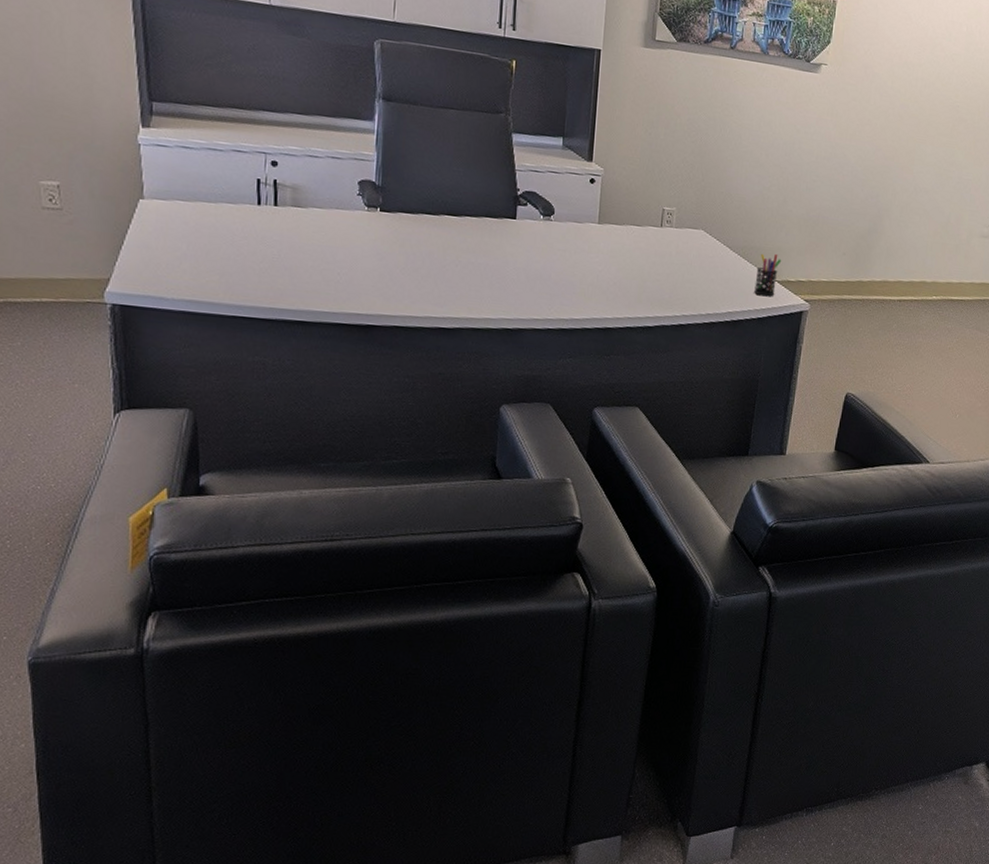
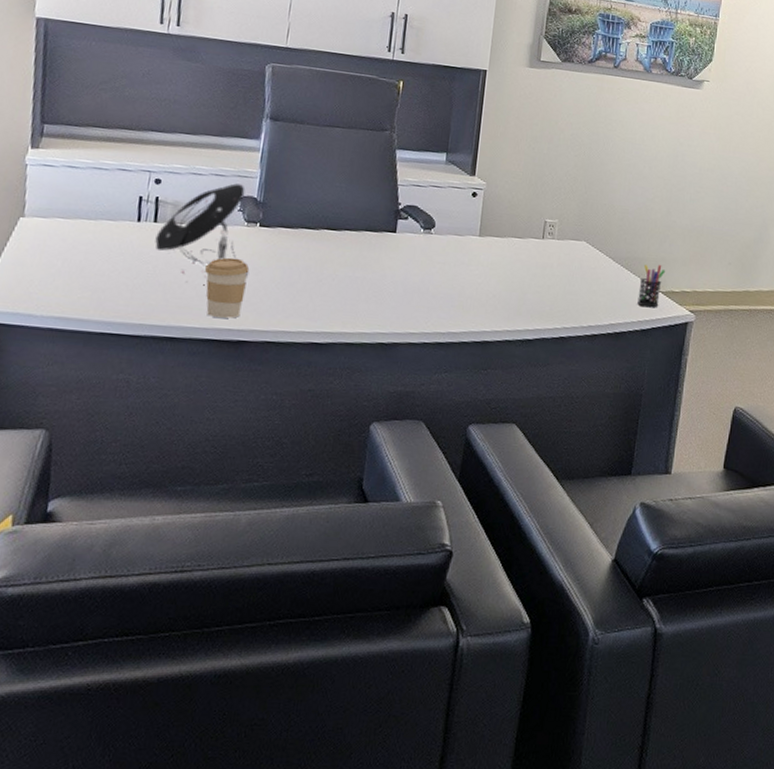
desk lamp: none [277,166,373,271] -> present [155,183,249,286]
coffee cup: none [330,242,373,303] -> present [205,257,250,319]

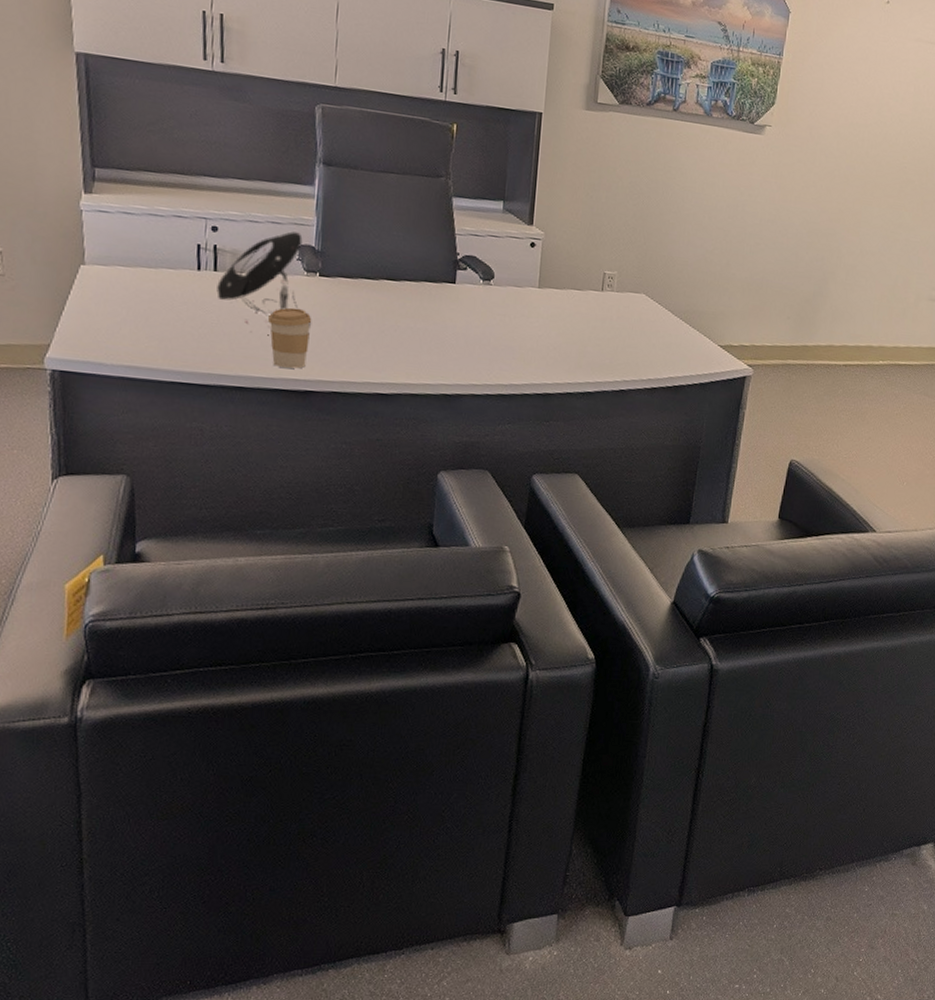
pen holder: present [637,264,666,308] -> none [696,317,725,362]

